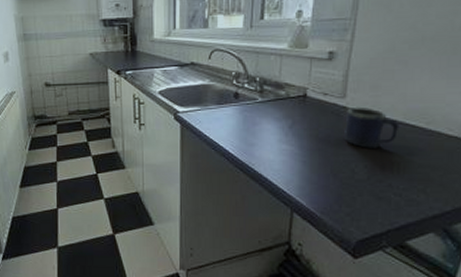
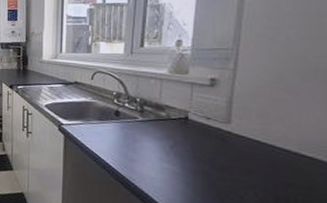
mug: present [343,108,400,148] -> none [229,133,294,177]

